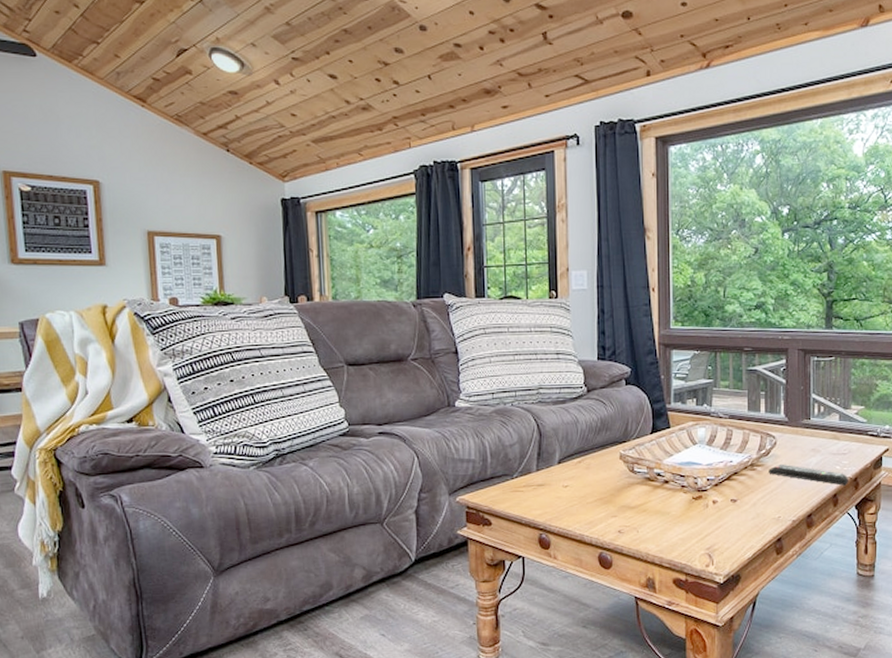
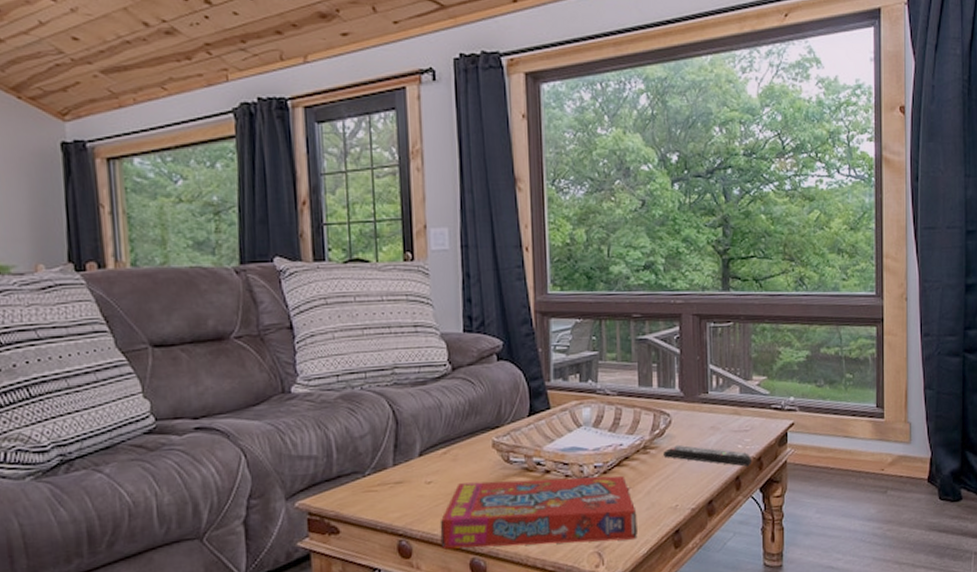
snack box: none [574,487,744,545] -> present [440,475,638,550]

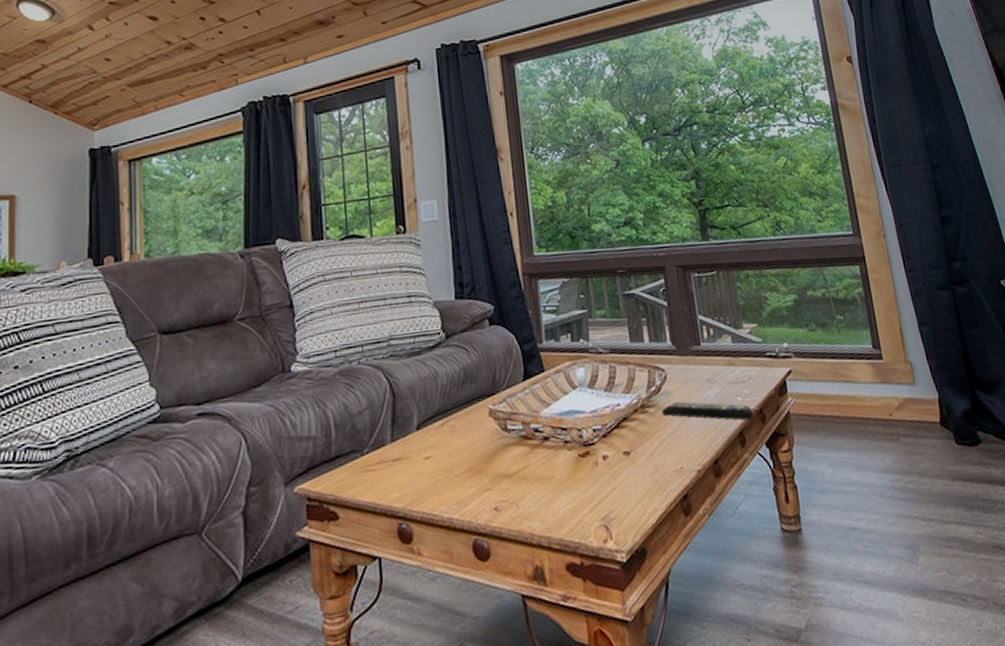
snack box: present [440,475,638,550] -> none [440,438,645,531]

